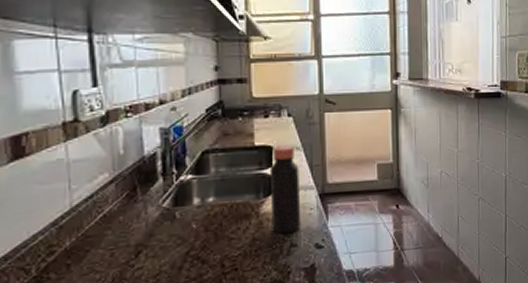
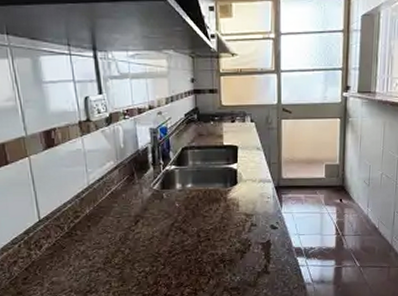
bottle: present [269,145,301,234] -> none [235,145,260,216]

